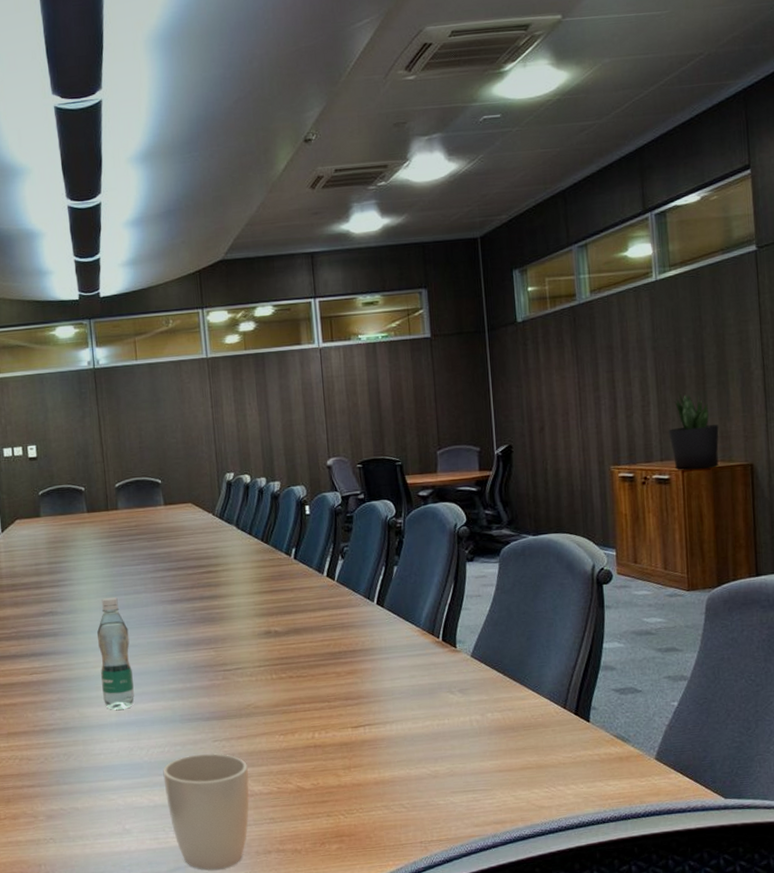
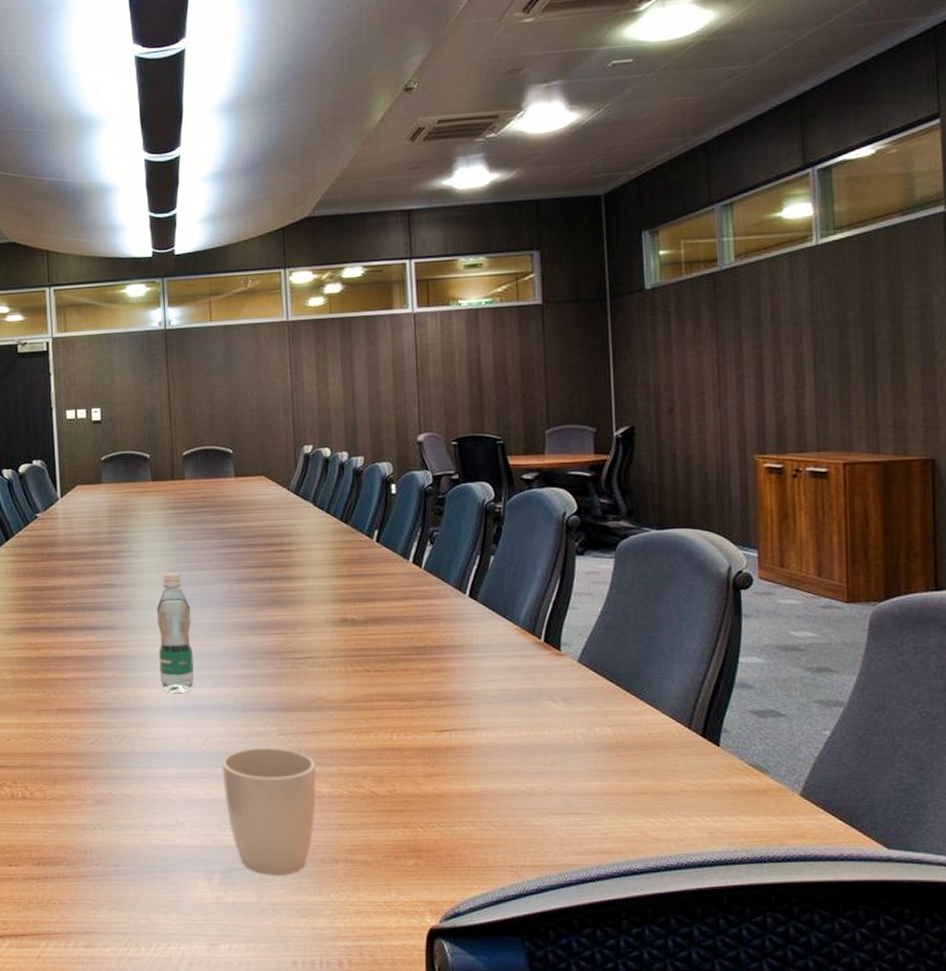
planter: present [668,392,719,471] -> none [827,372,892,464]

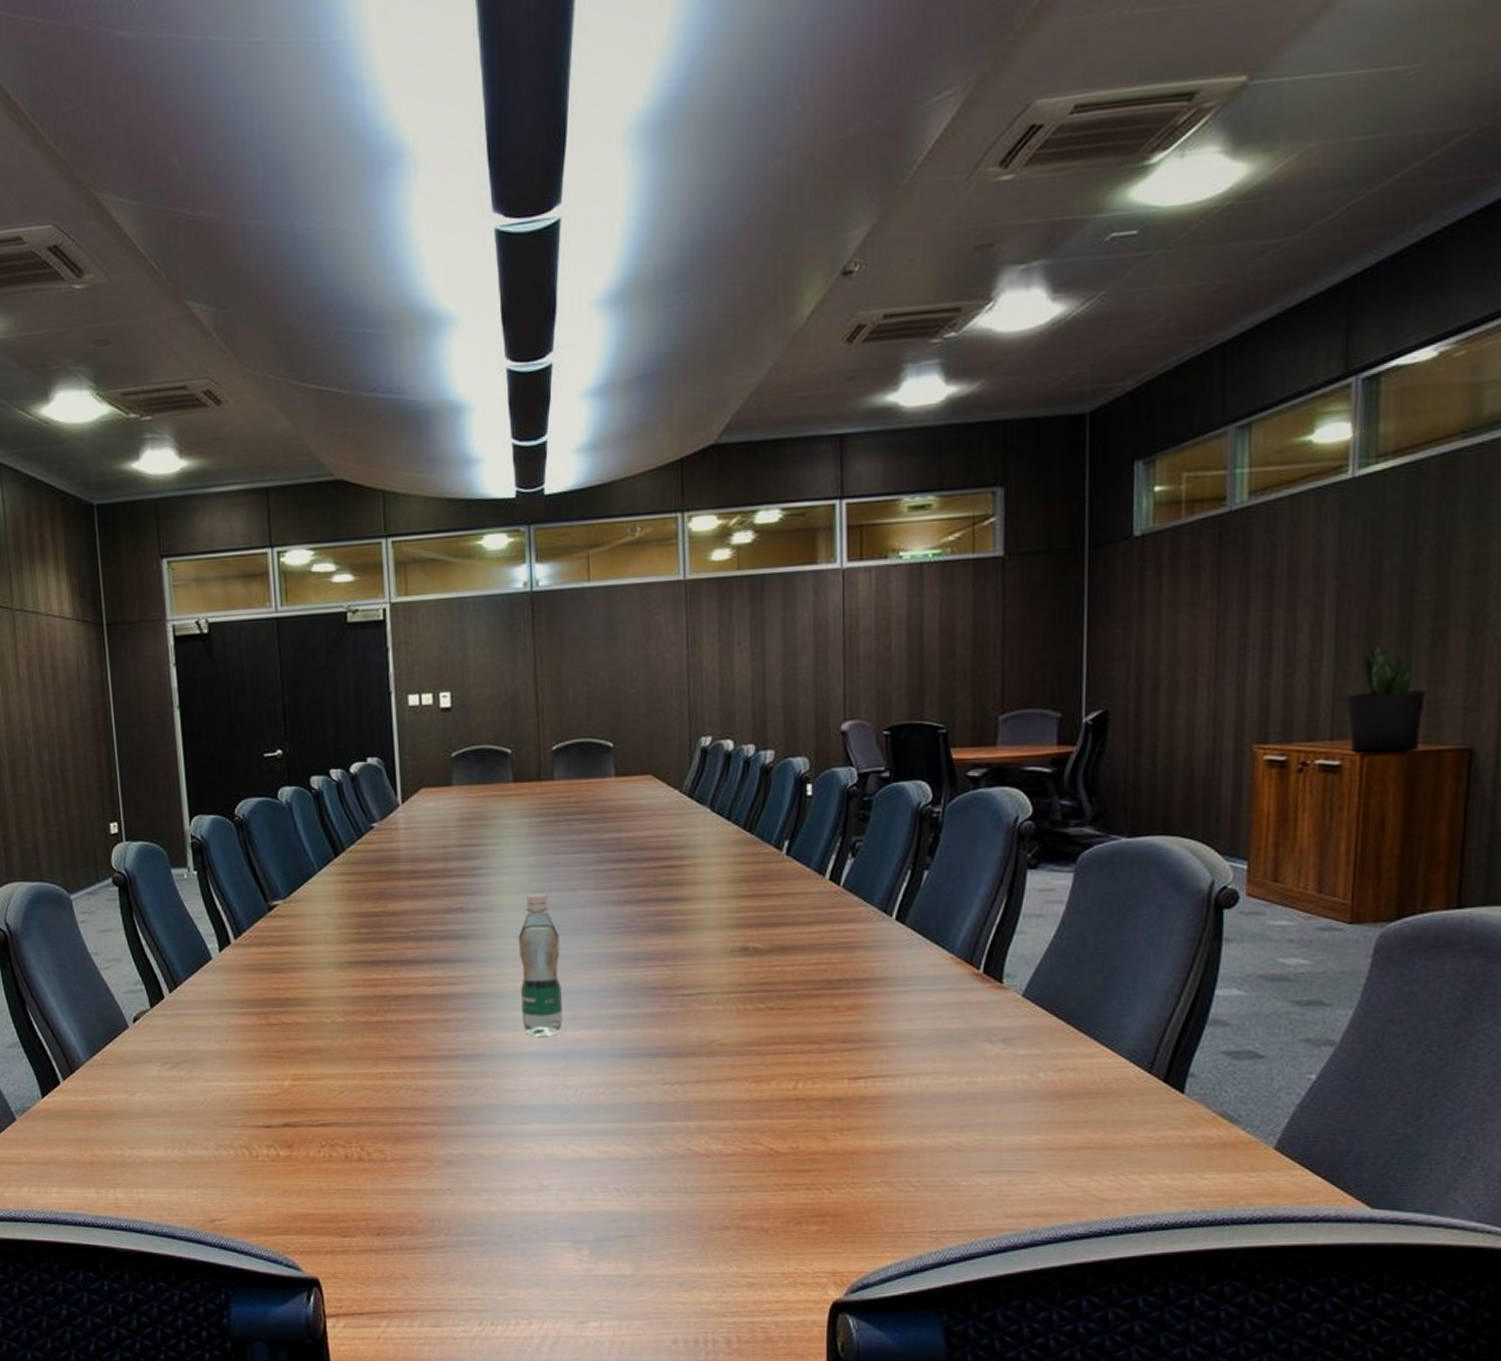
cup: present [221,747,317,875] -> none [594,1099,707,1244]
planter: none [827,372,892,464] -> present [1346,641,1426,755]

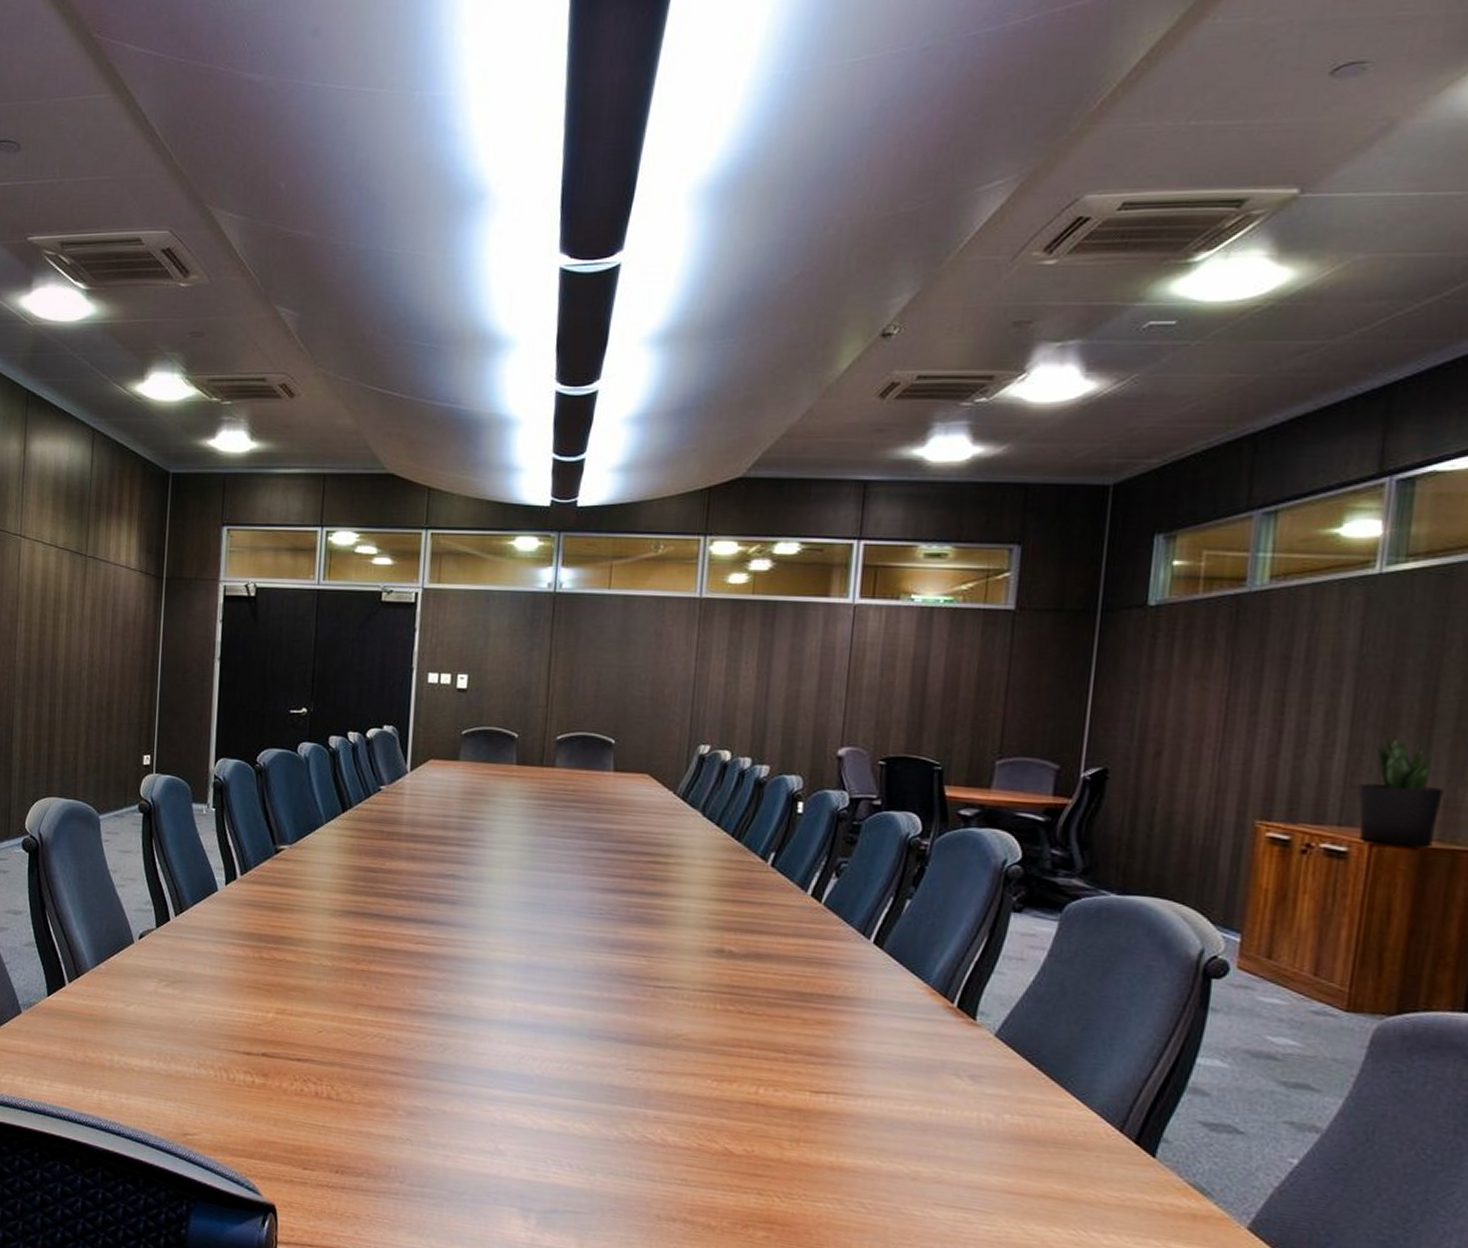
bottle: present [519,892,563,1036] -> none [498,870,543,1008]

